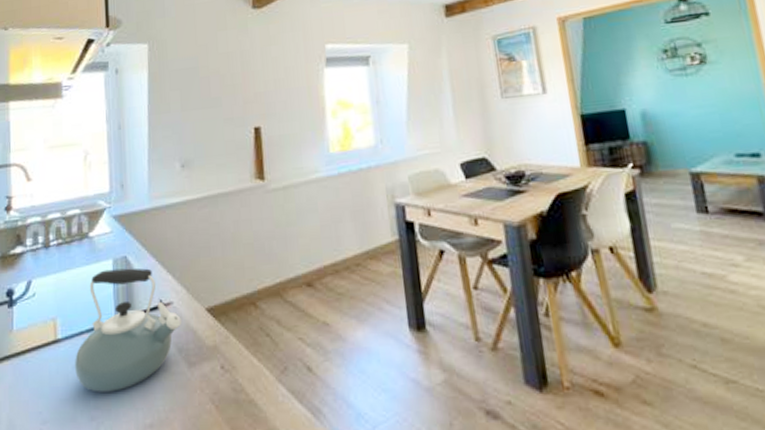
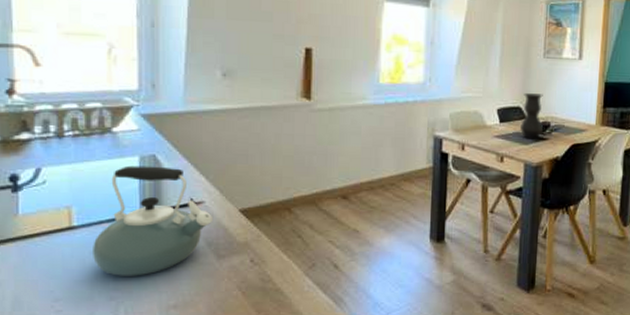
vase: none [486,139,518,194] -> present [520,93,543,139]

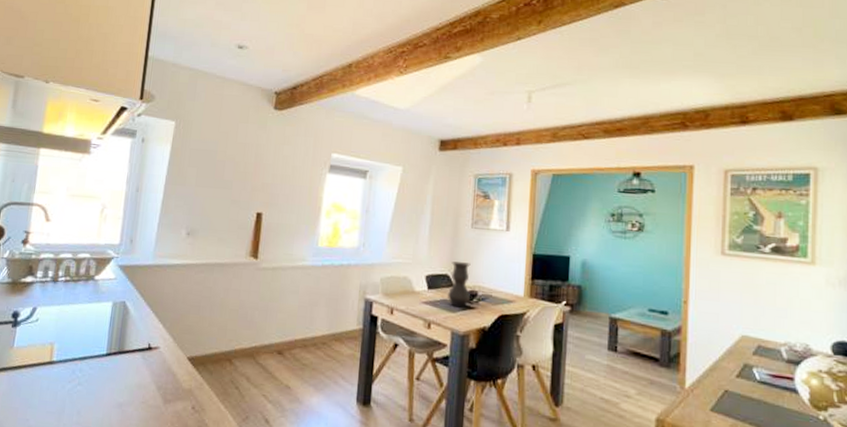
kettle: present [93,165,212,276] -> none [64,310,165,413]

